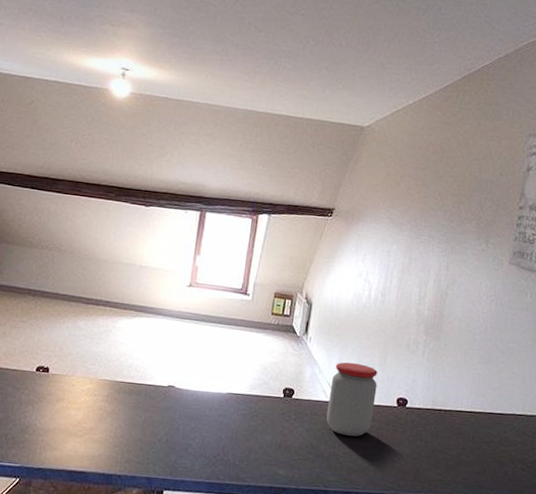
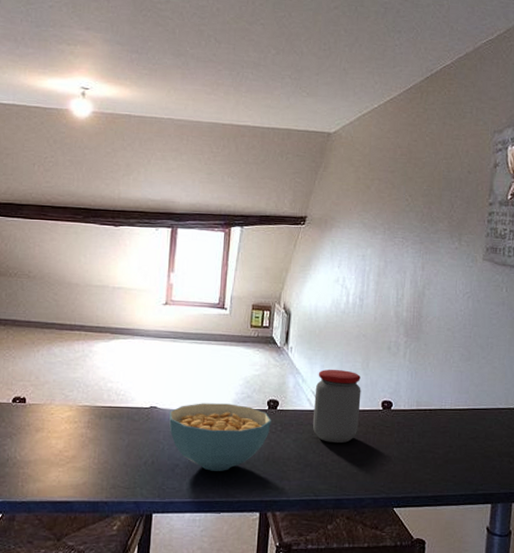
cereal bowl: none [185,385,286,455] -> present [169,403,271,471]

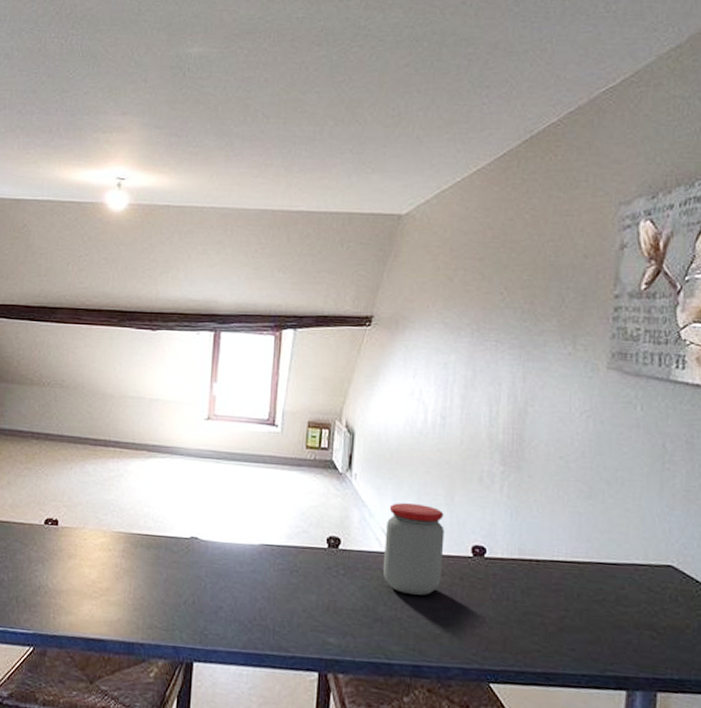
cereal bowl: present [169,403,271,471] -> none [211,536,332,619]

